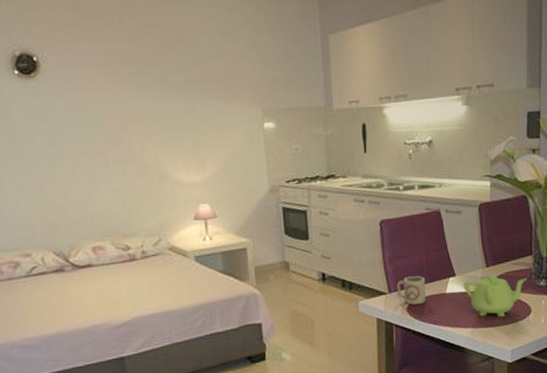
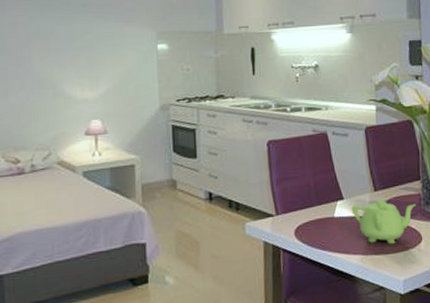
cup: present [396,276,426,305] -> none [283,198,314,229]

